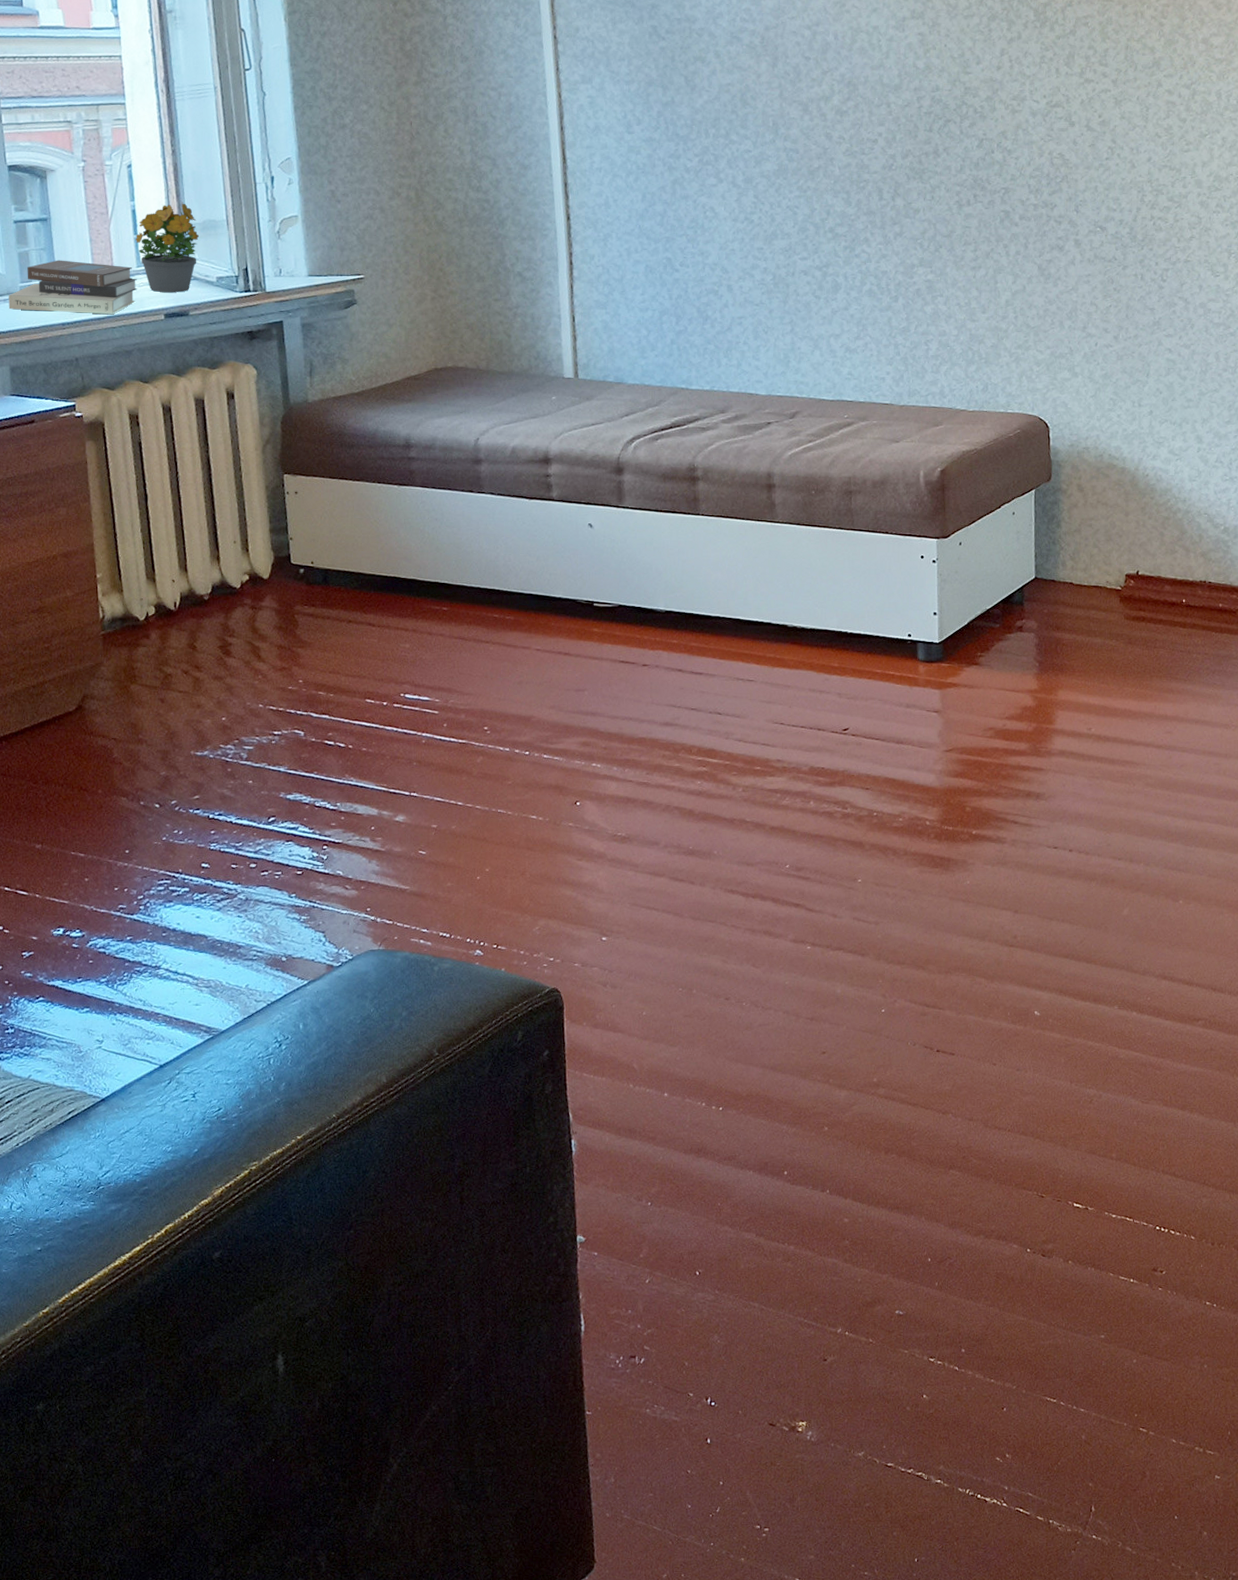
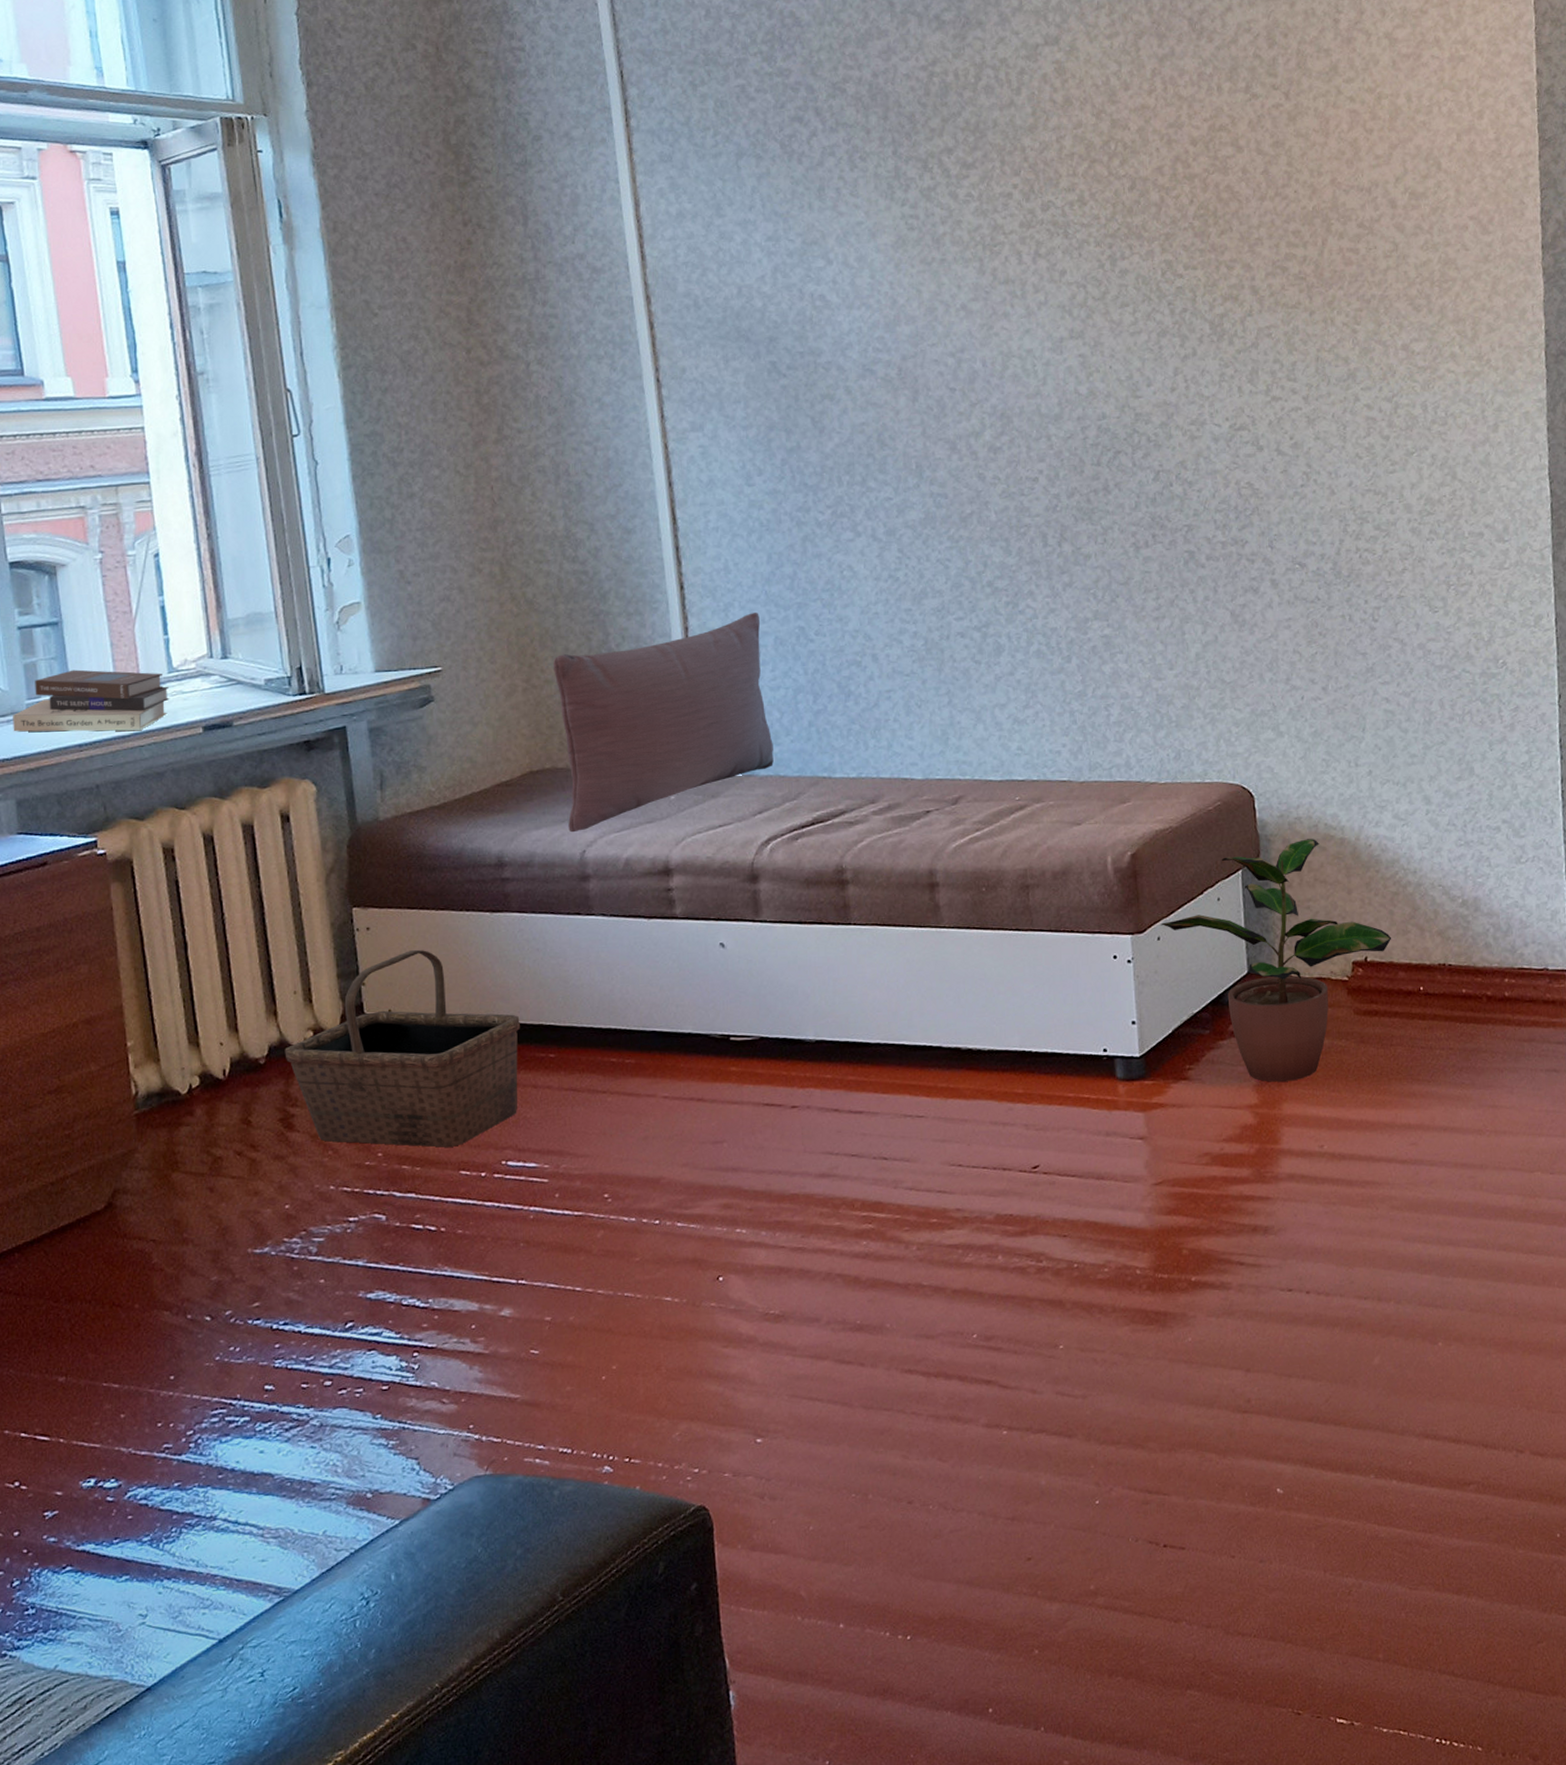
flowerpot: present [136,201,200,292] -> none [166,592,243,701]
basket: none [225,512,419,679] -> present [285,949,520,1148]
pillow: none [458,243,640,423] -> present [554,613,774,833]
potted plant: none [963,466,1161,672] -> present [1161,839,1392,1082]

